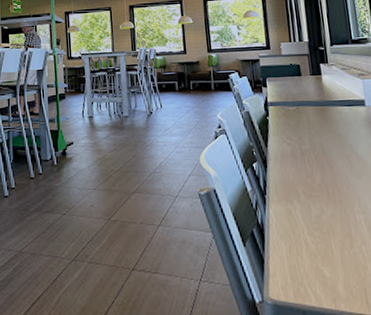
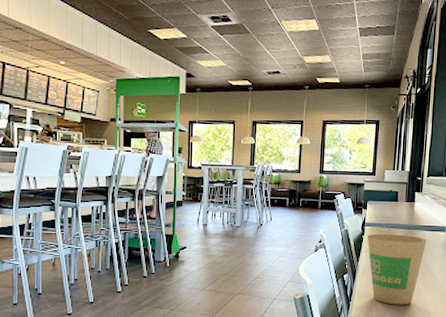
paper cup: none [273,112,345,197] -> present [367,233,427,305]

